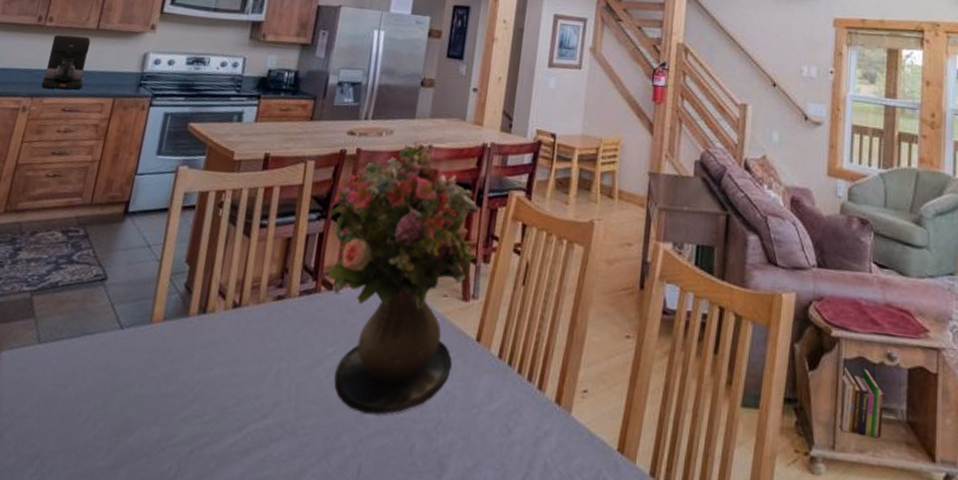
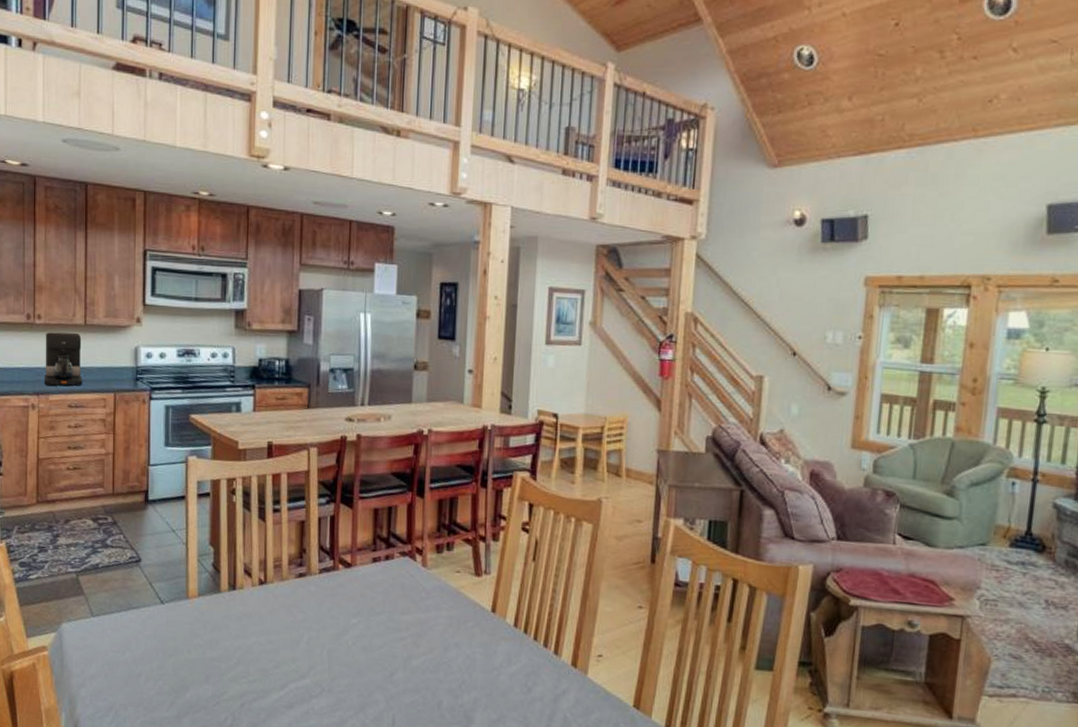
bouquet: present [327,140,478,415] -> none [337,425,487,676]
books: present [837,366,884,438] -> none [853,633,903,697]

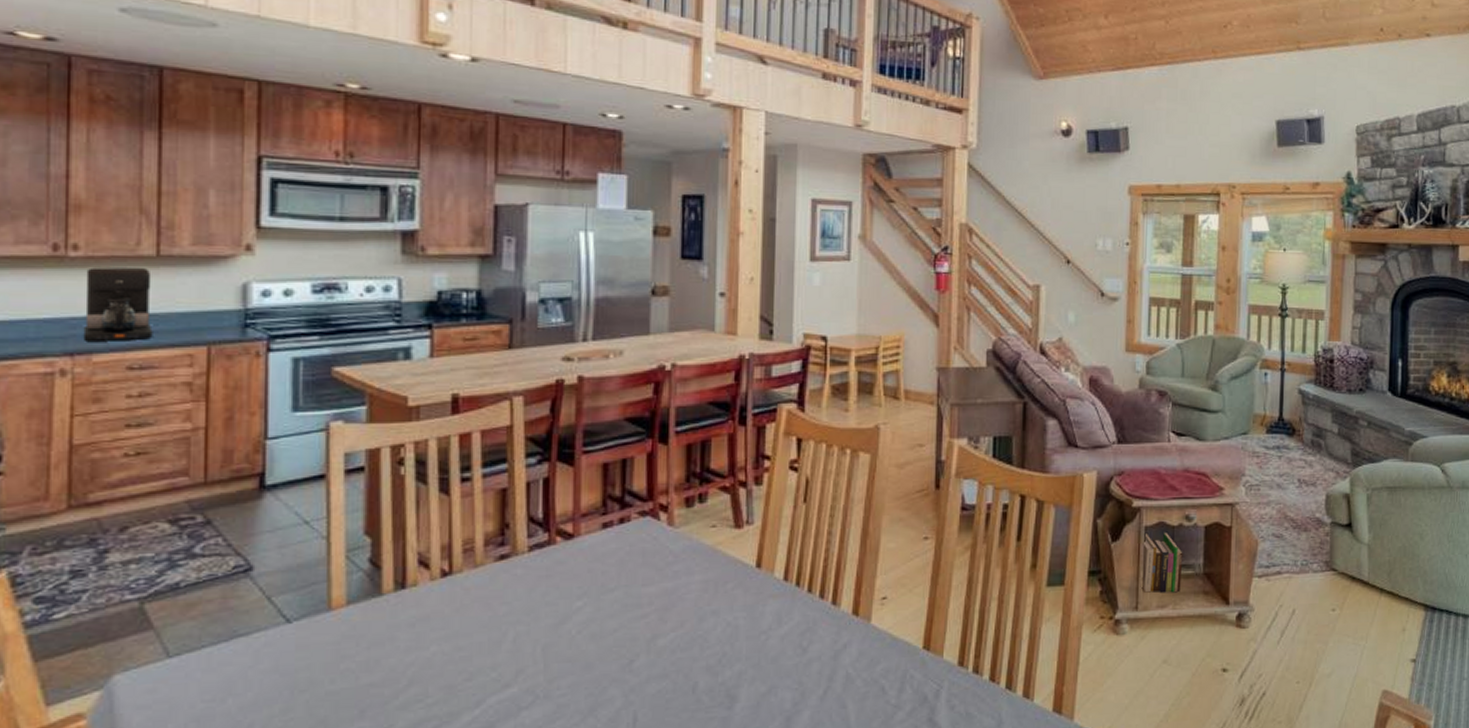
books: none [853,633,903,697] -> present [1140,533,1183,594]

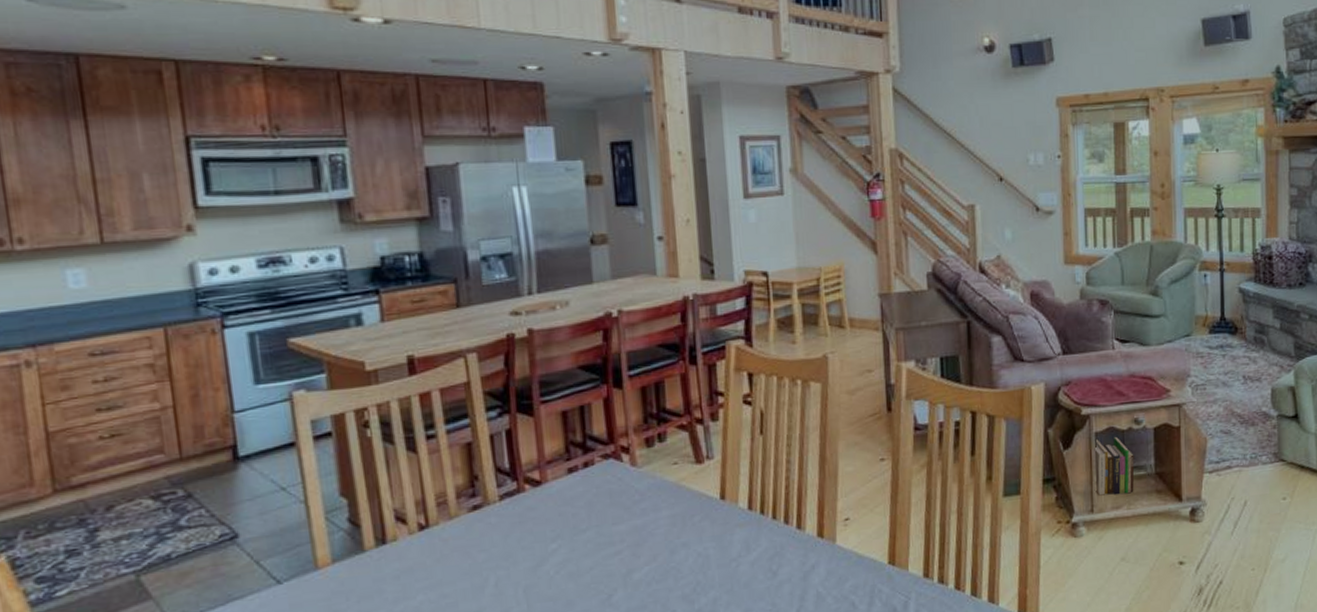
coffee maker: present [83,267,153,343] -> none [34,257,109,333]

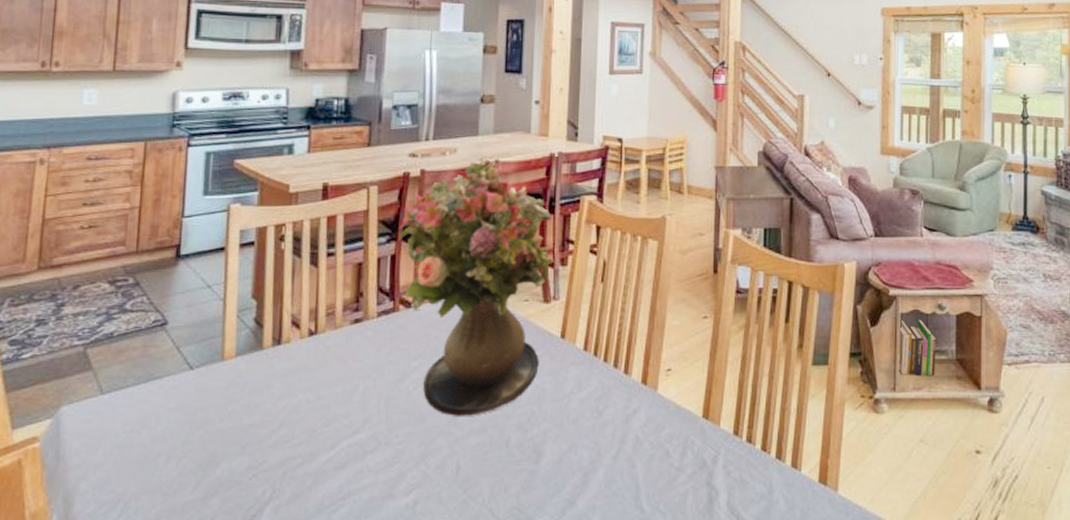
bouquet: none [510,307,704,596] -> present [398,156,555,416]

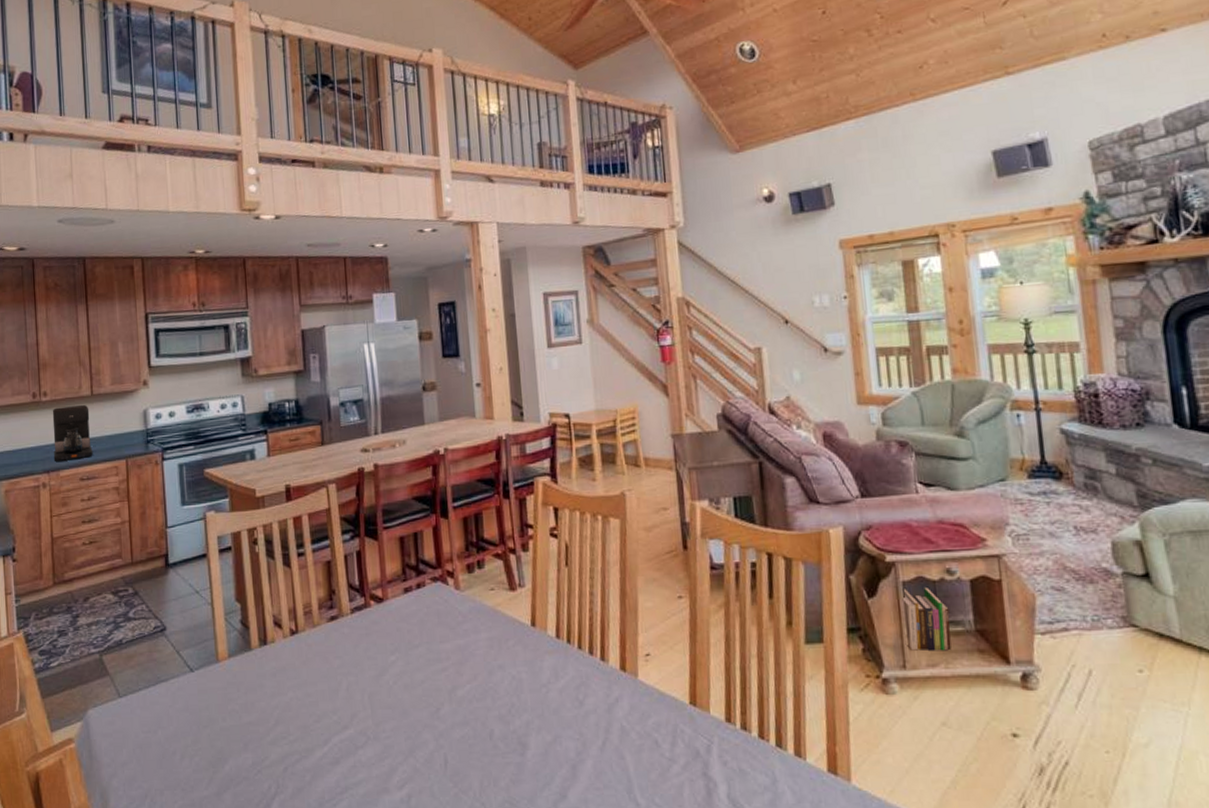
coffee maker: none [57,80,109,138] -> present [52,405,93,462]
bouquet: present [398,156,555,416] -> none [360,446,517,709]

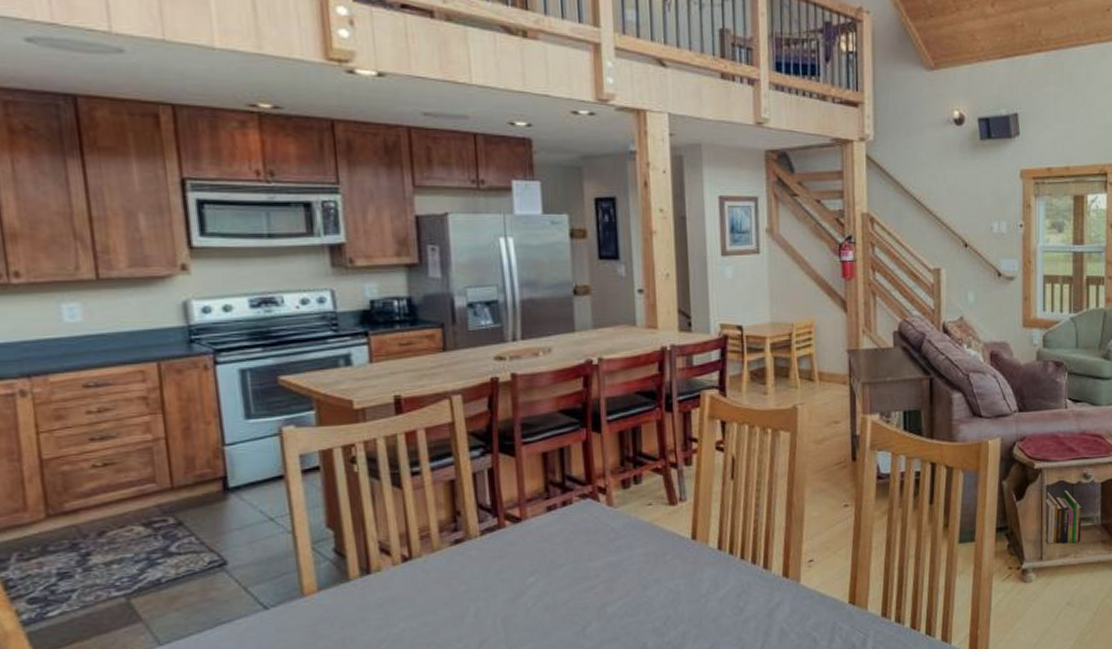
coffee maker: present [52,405,93,462] -> none [30,292,104,364]

